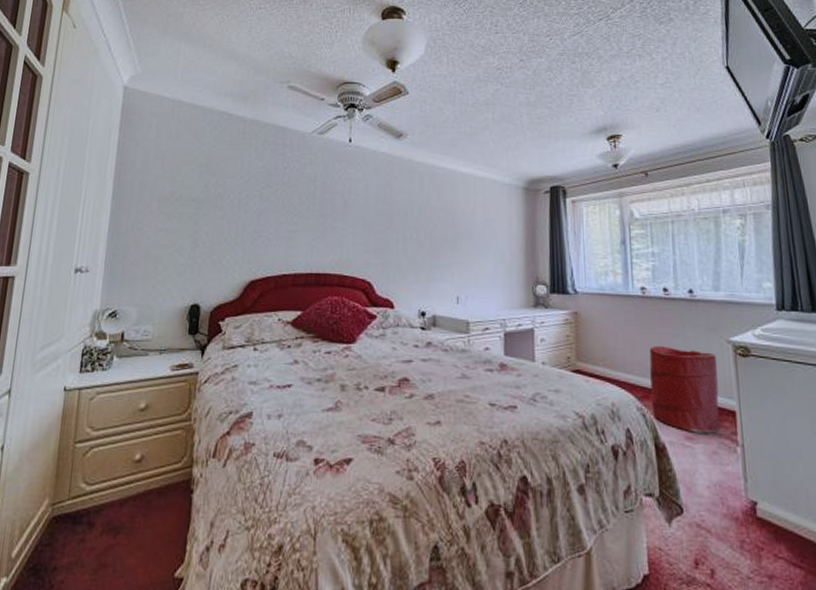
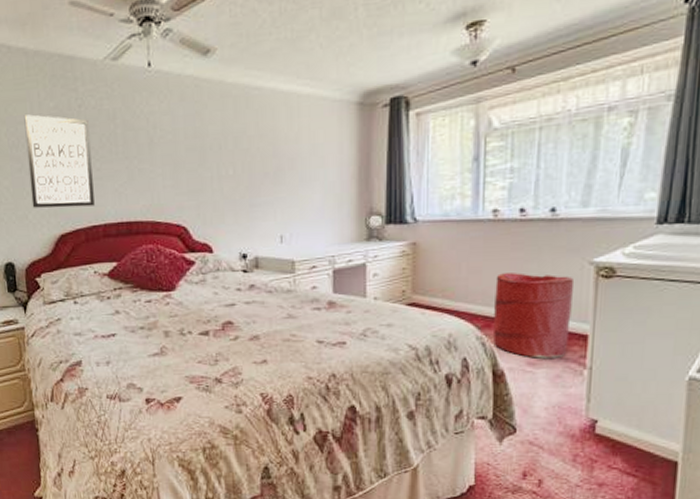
wall art: none [227,171,291,256] -> present [24,114,95,208]

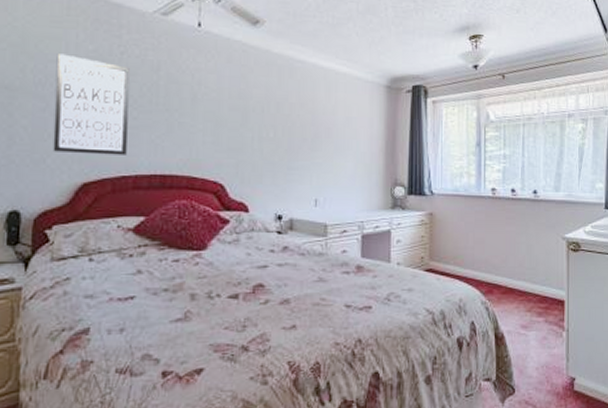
laundry hamper: present [493,273,573,358] -> none [495,244,552,322]

